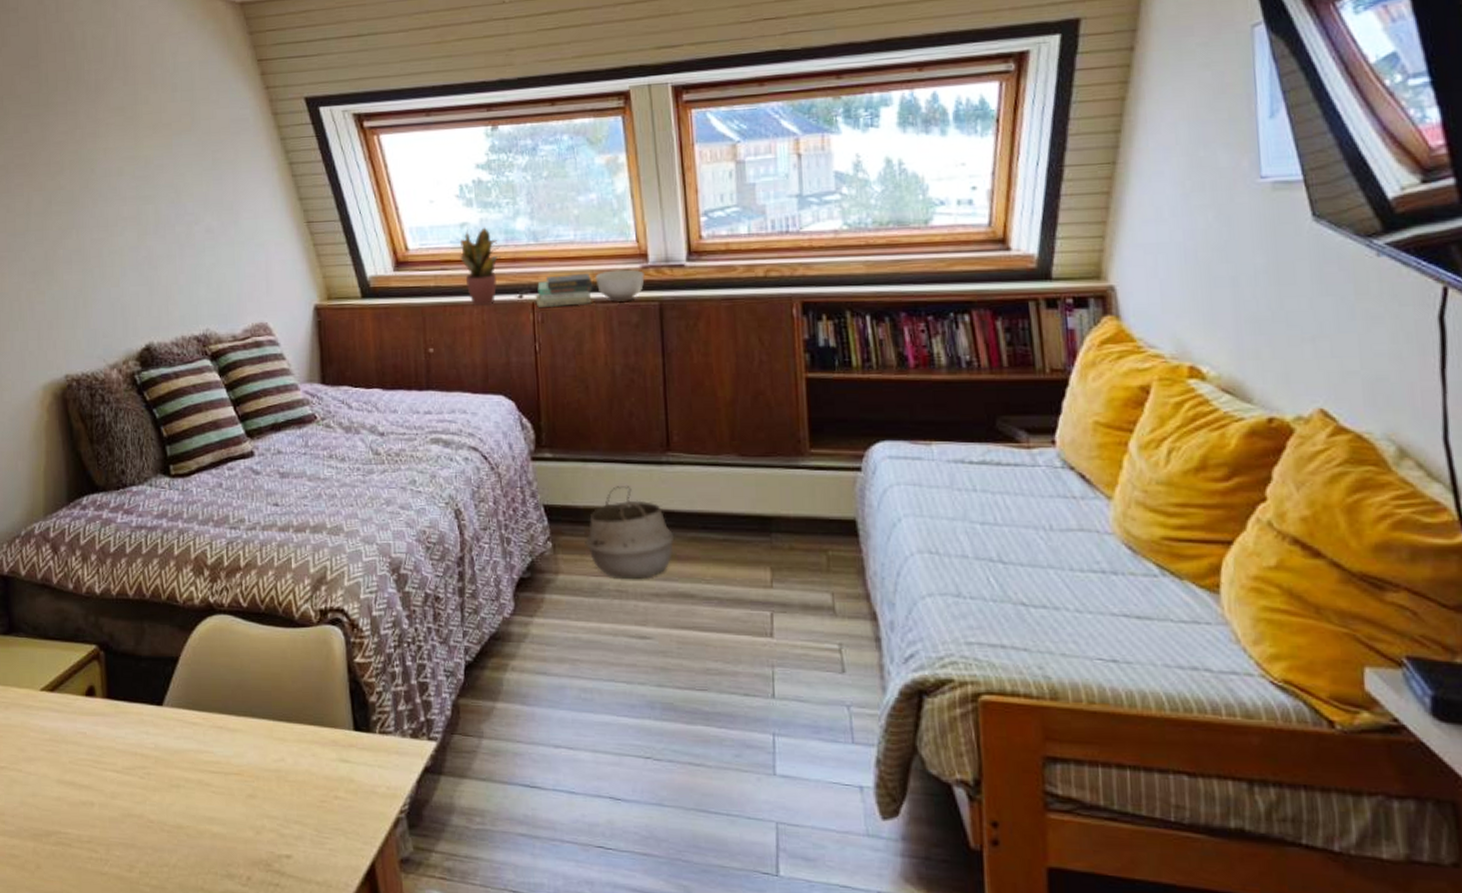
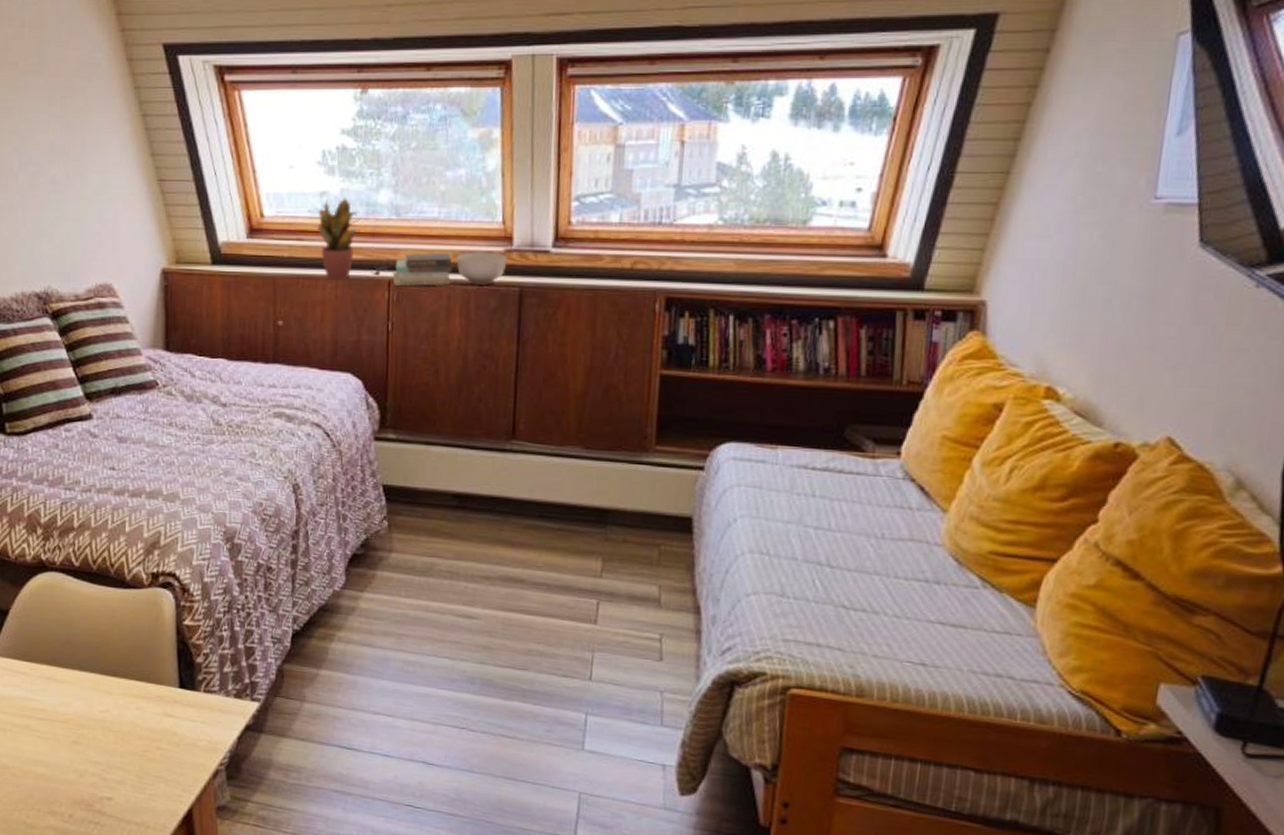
woven basket: present [585,486,675,579] -> none [421,471,511,561]

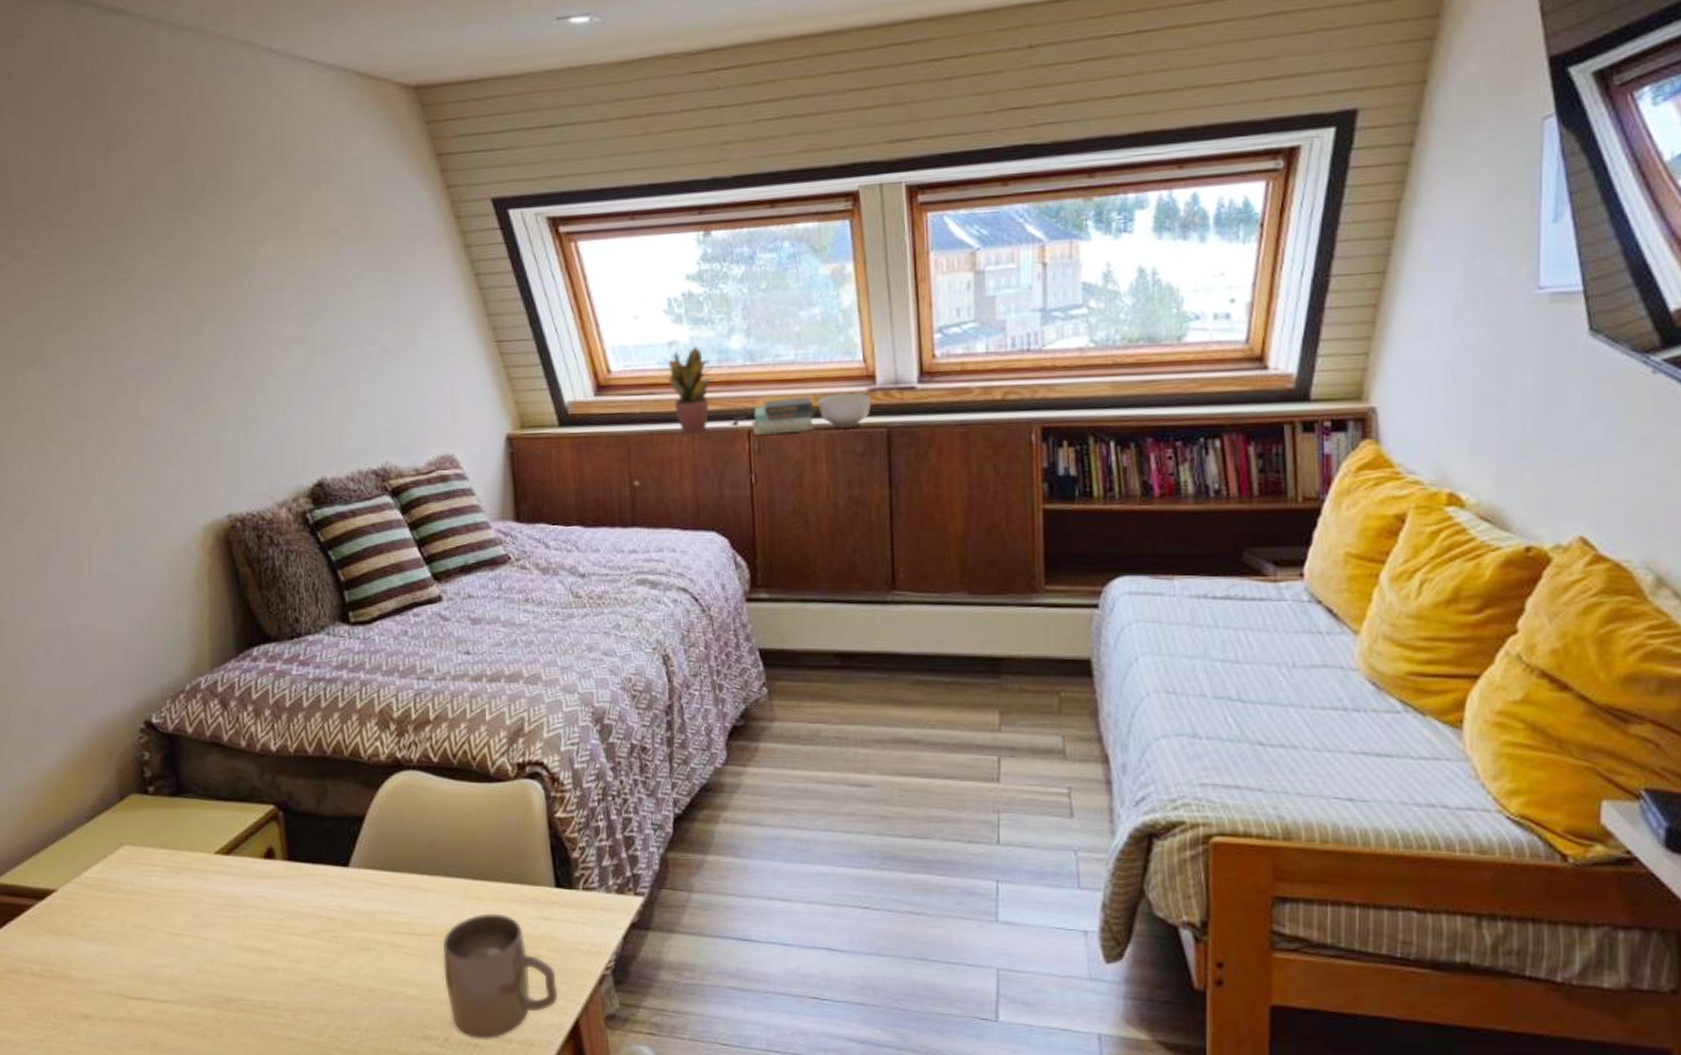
mug: none [72,706,175,818] -> present [442,913,559,1038]

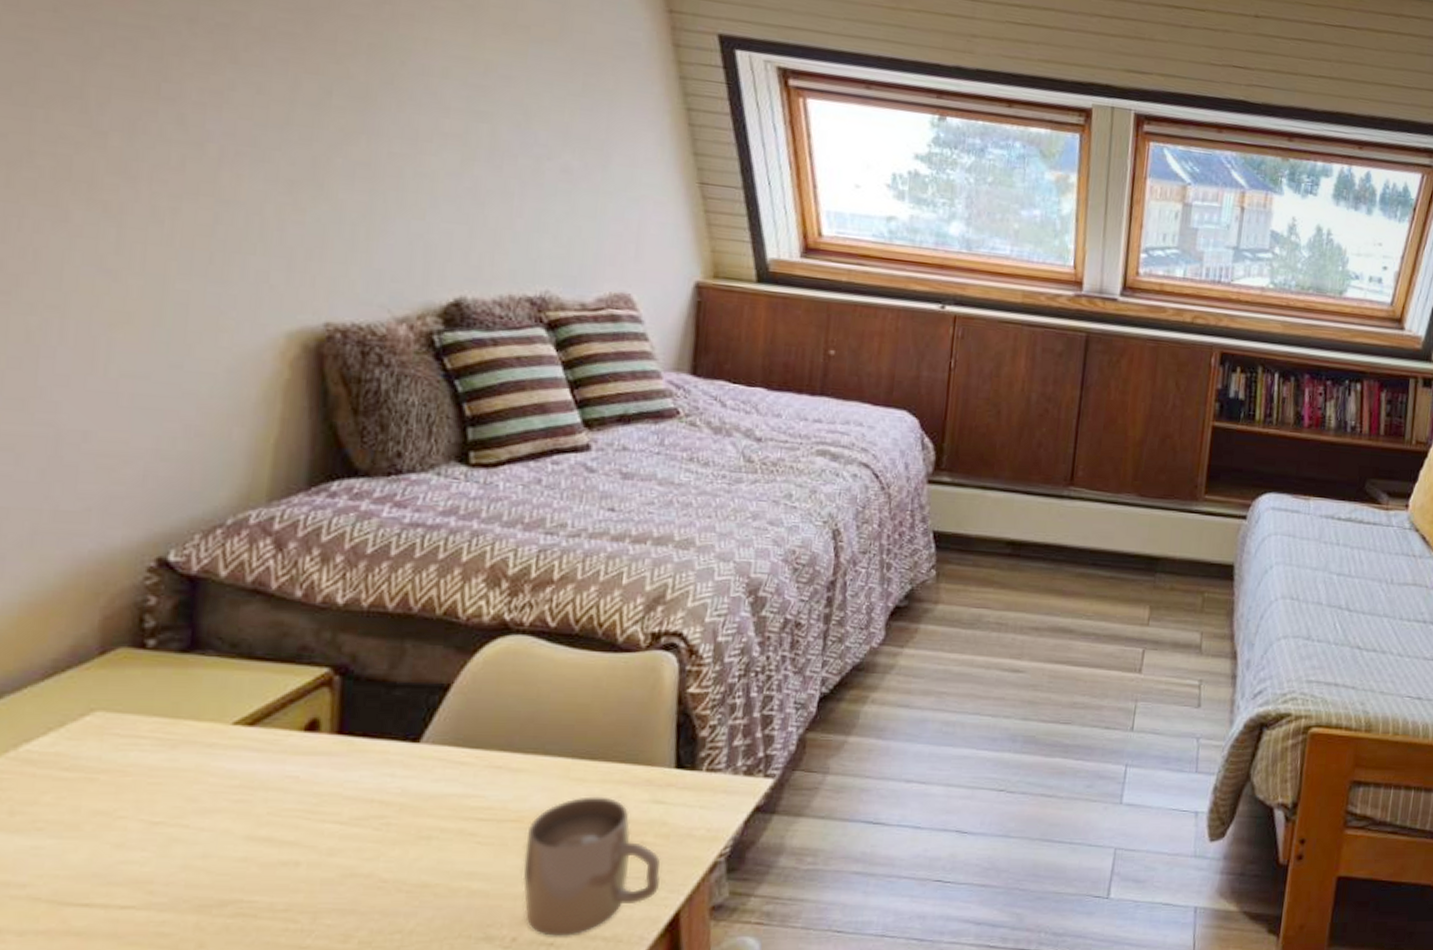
potted plant: present [667,346,713,435] -> none [881,221,928,313]
books: present [751,396,815,436] -> none [958,290,1022,326]
bowl: present [817,392,872,428] -> none [1025,293,1077,328]

